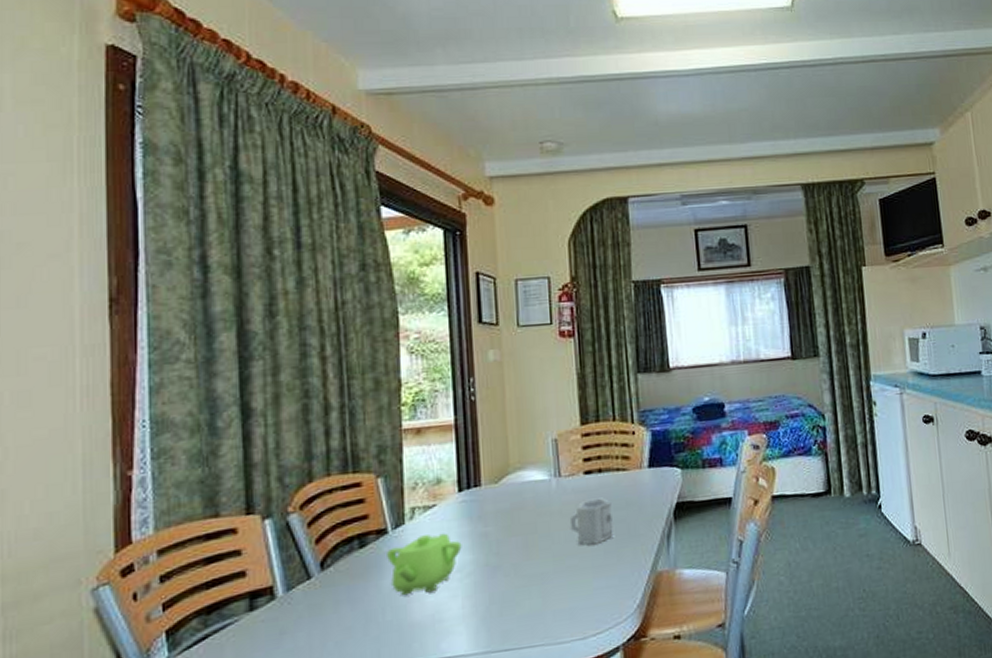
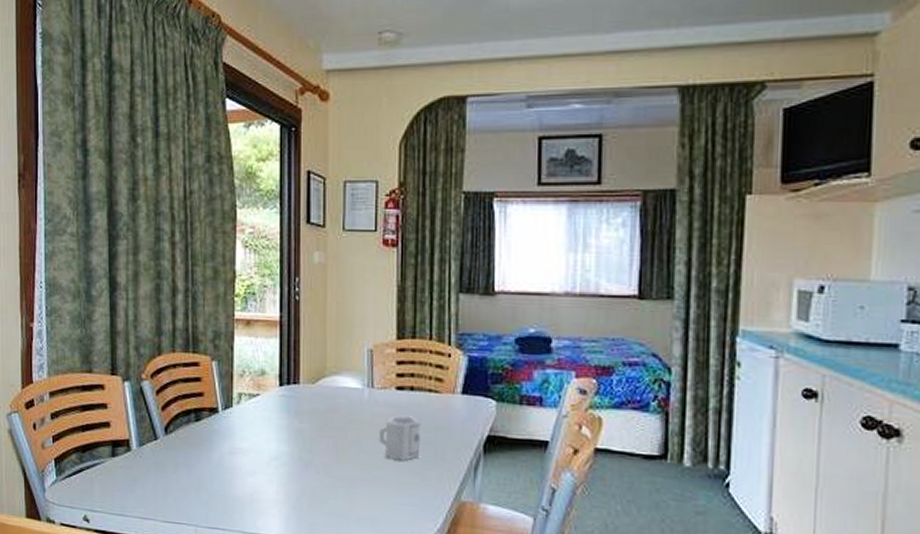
teapot: present [387,533,462,595] -> none [217,420,280,473]

